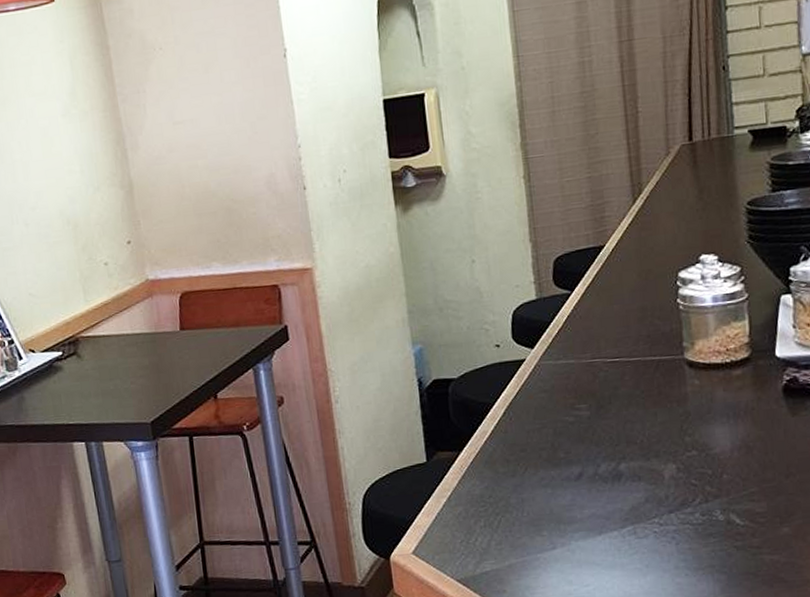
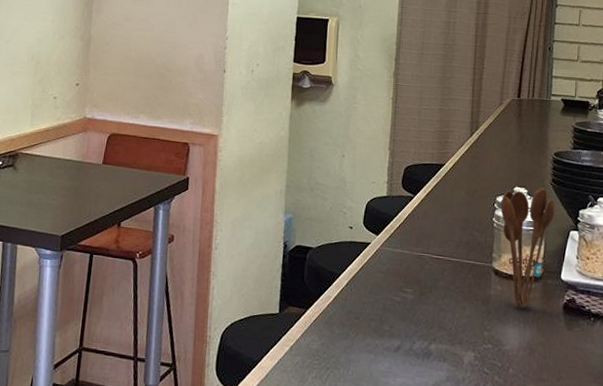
utensil holder: none [683,248,758,401] -> present [500,187,555,307]

